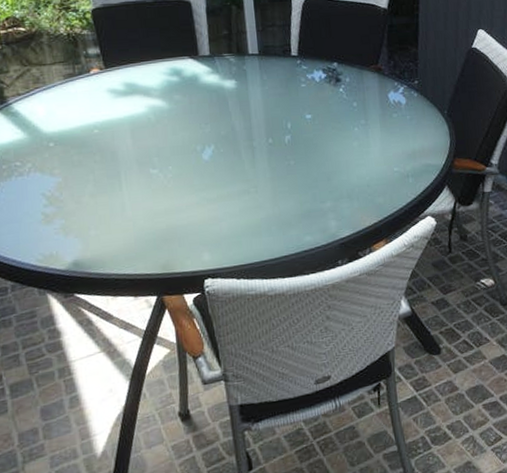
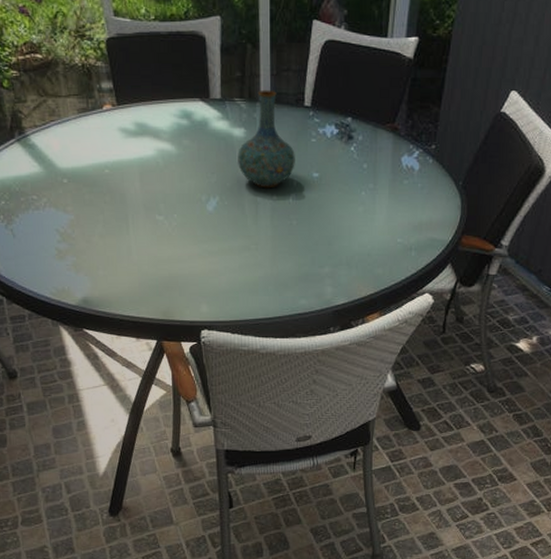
vase: none [230,44,288,134] -> present [238,89,295,189]

